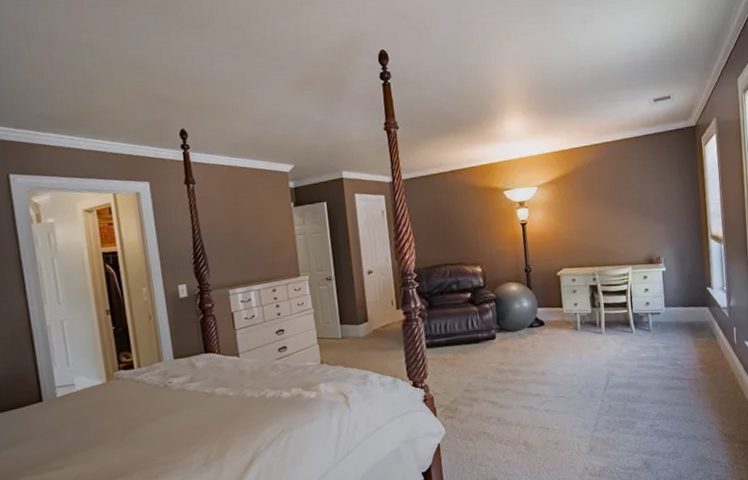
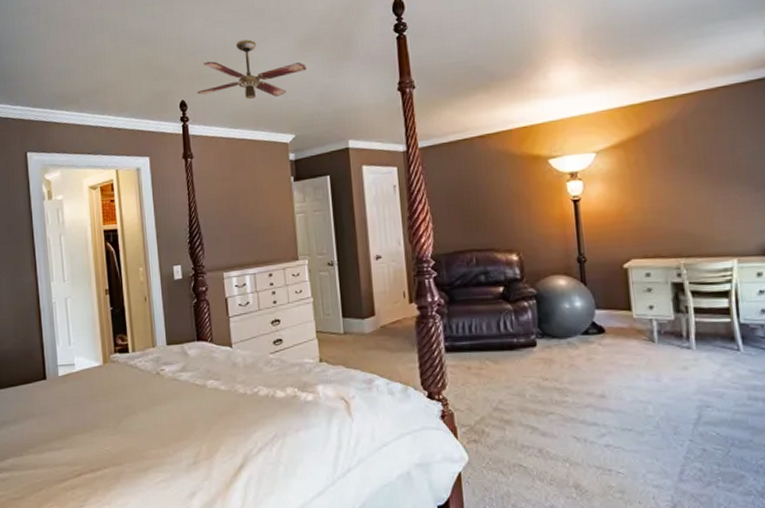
ceiling fan: none [197,75,303,132] -> present [197,39,306,100]

